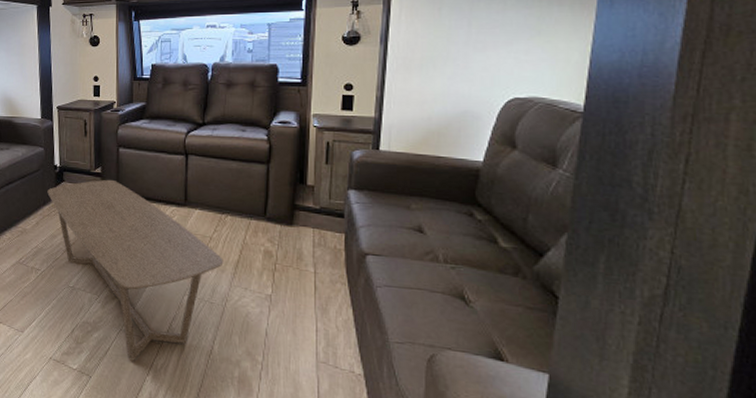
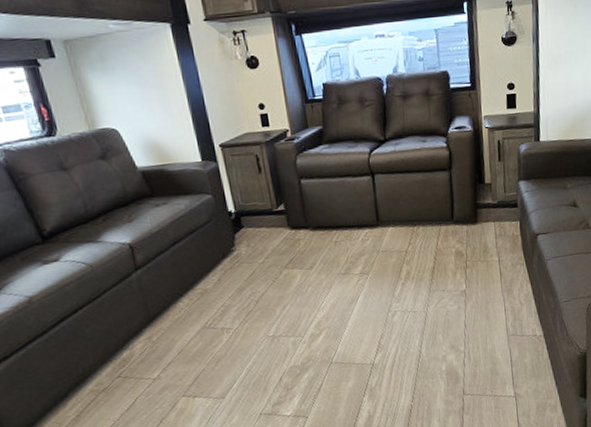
coffee table: present [47,179,224,361] -> none [225,214,421,389]

